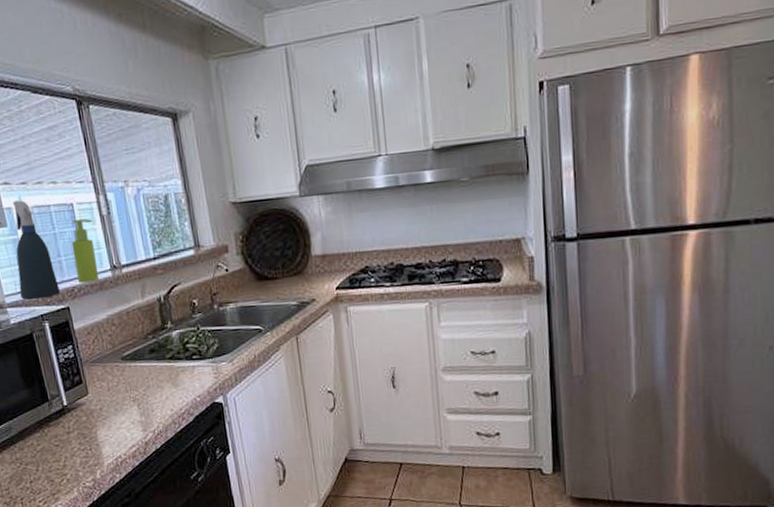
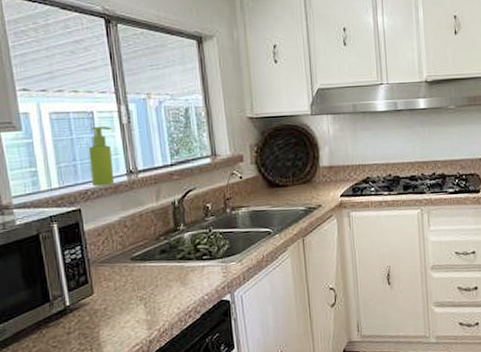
spray bottle: present [13,200,60,299] -> none [29,105,72,201]

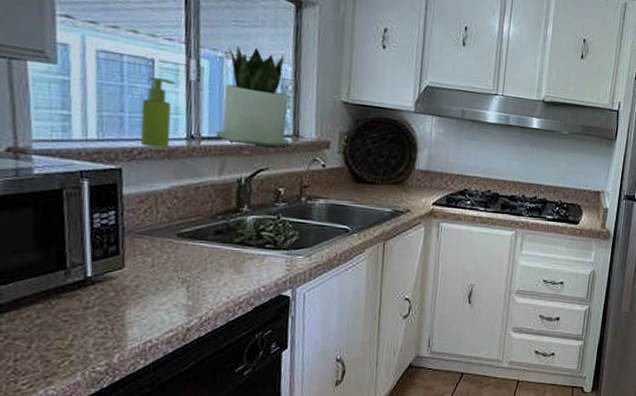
planter: none [148,84,210,171] -> present [214,46,290,147]

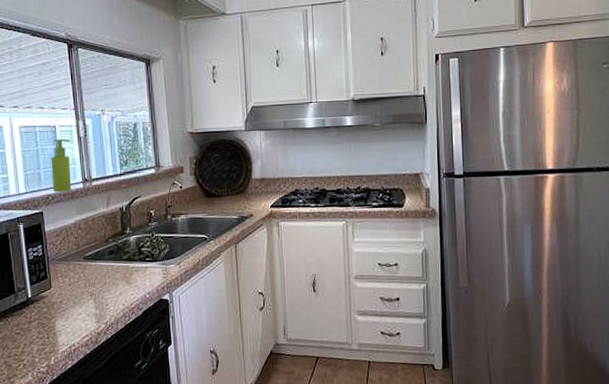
planter: present [214,46,290,147] -> none [100,102,154,180]

